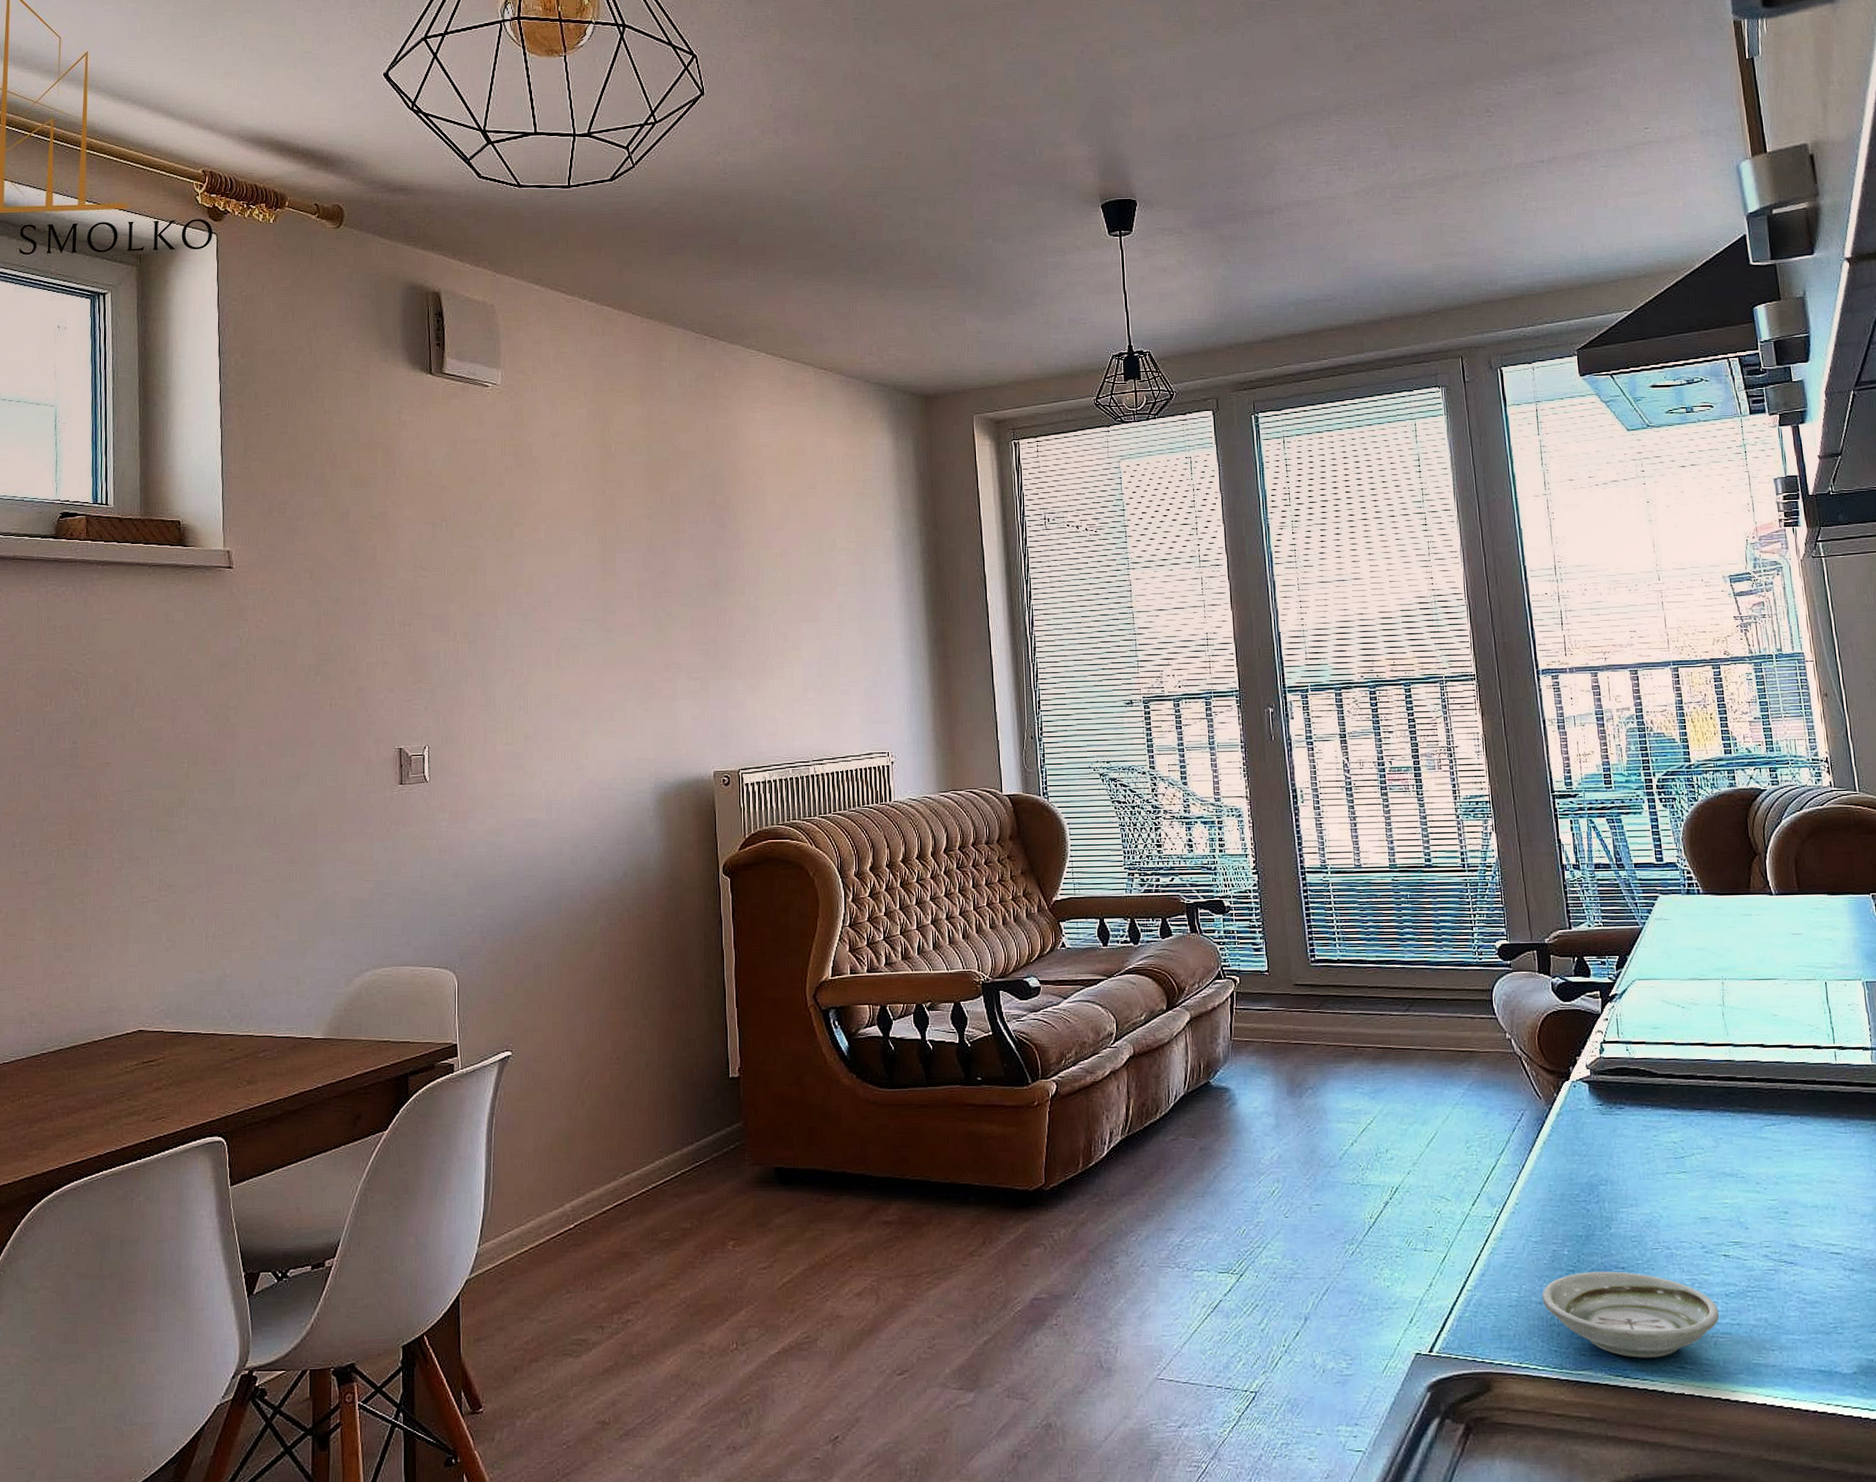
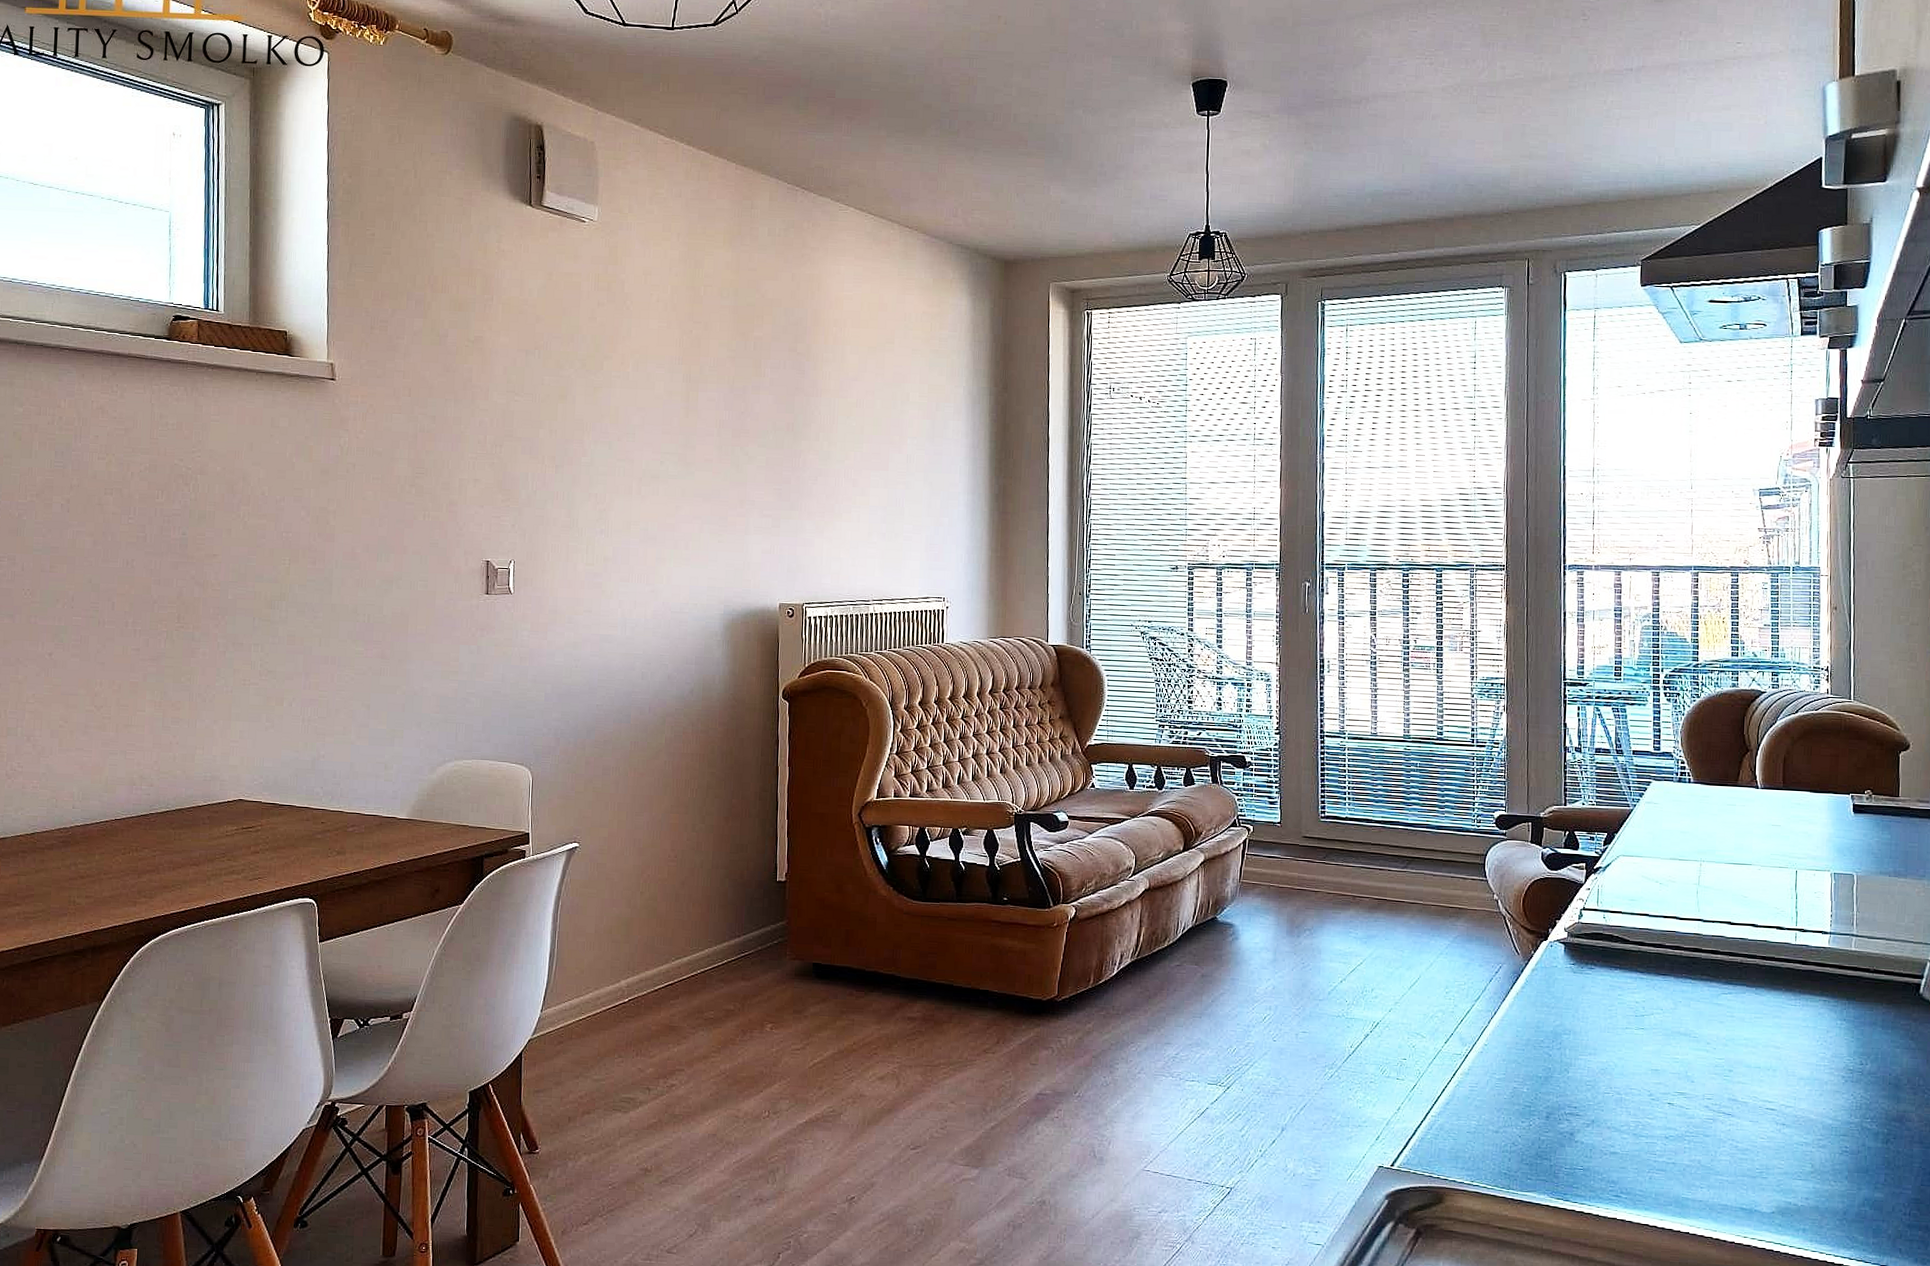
saucer: present [1542,1271,1720,1358] -> none [1498,1108,1658,1186]

